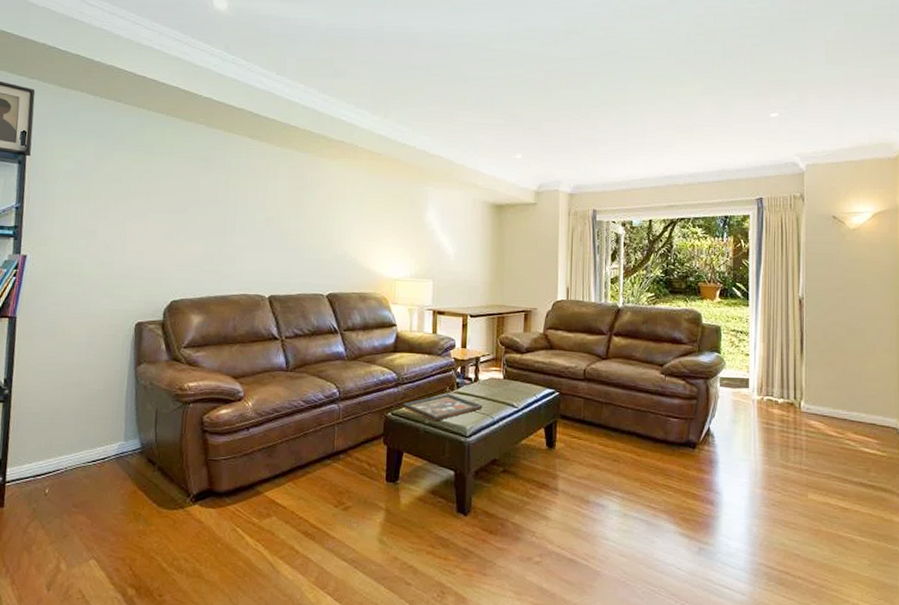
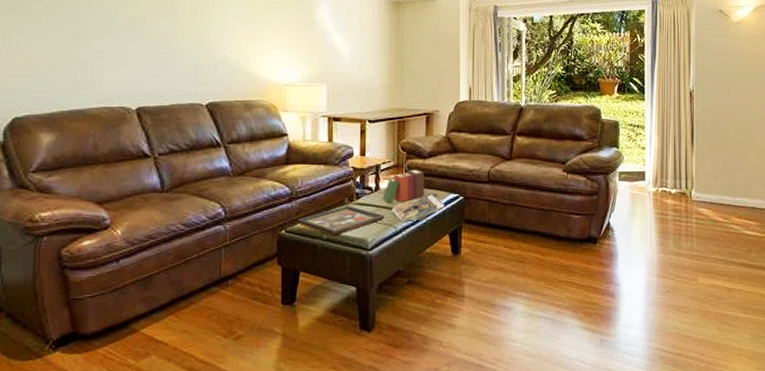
books: none [481,363,522,395] -> present [382,169,425,204]
magazine: none [489,387,541,413] -> present [391,193,445,222]

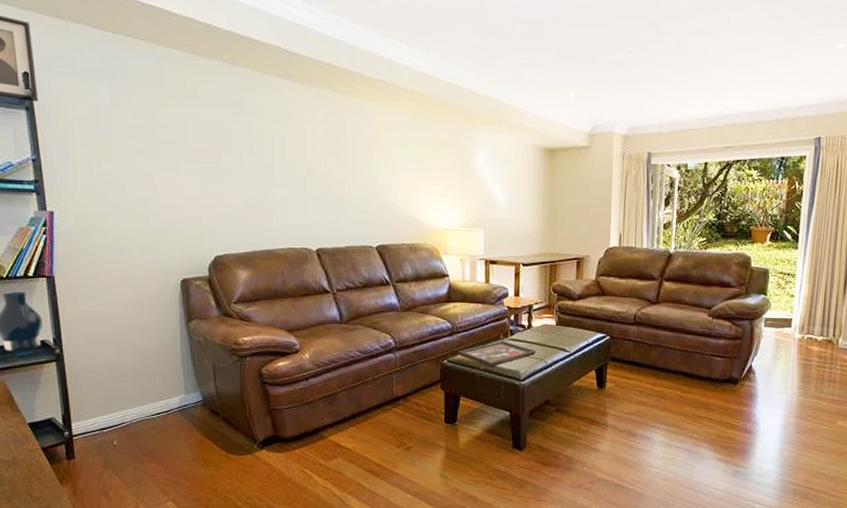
books: present [382,169,425,204] -> none [534,310,574,340]
magazine: present [391,193,445,222] -> none [542,333,593,357]

